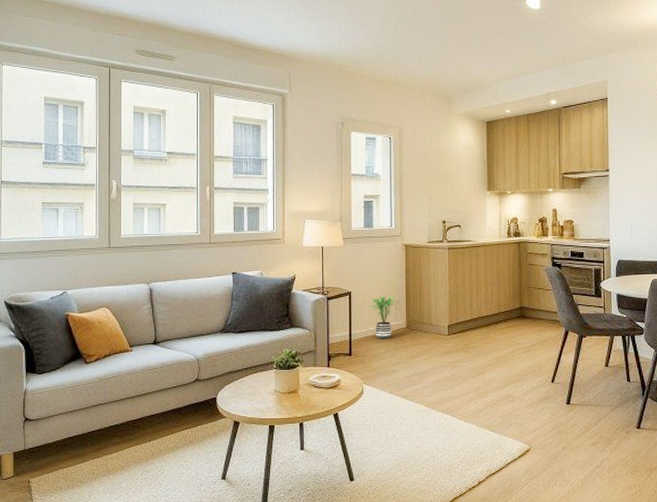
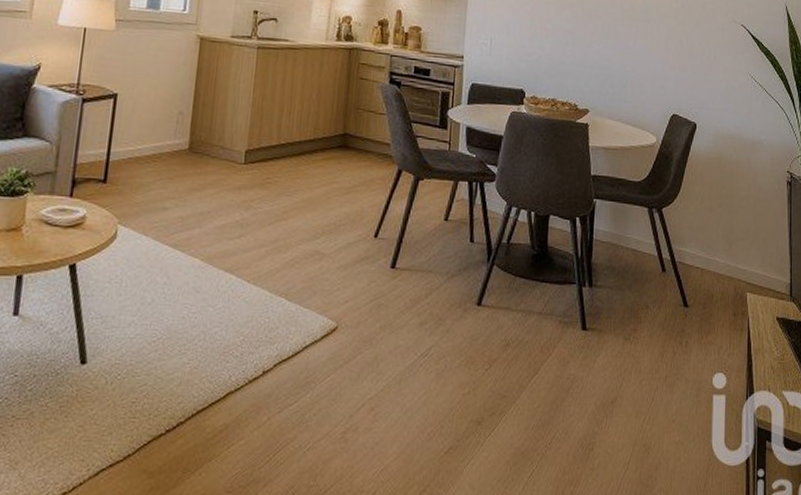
potted plant: present [371,294,398,340] -> none [142,101,180,164]

